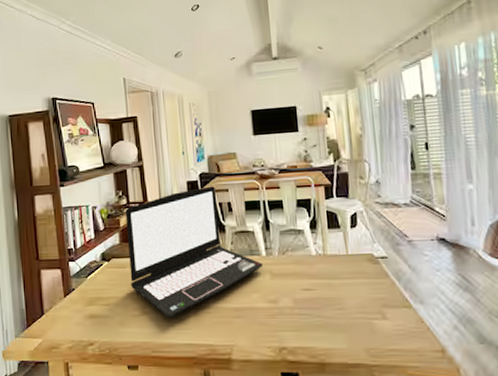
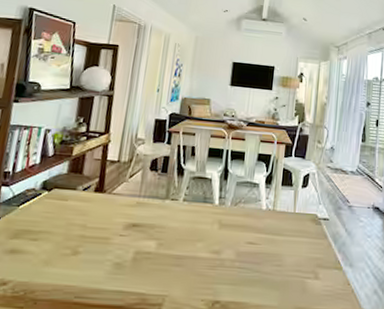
laptop: present [125,186,264,318] -> none [68,127,214,261]

